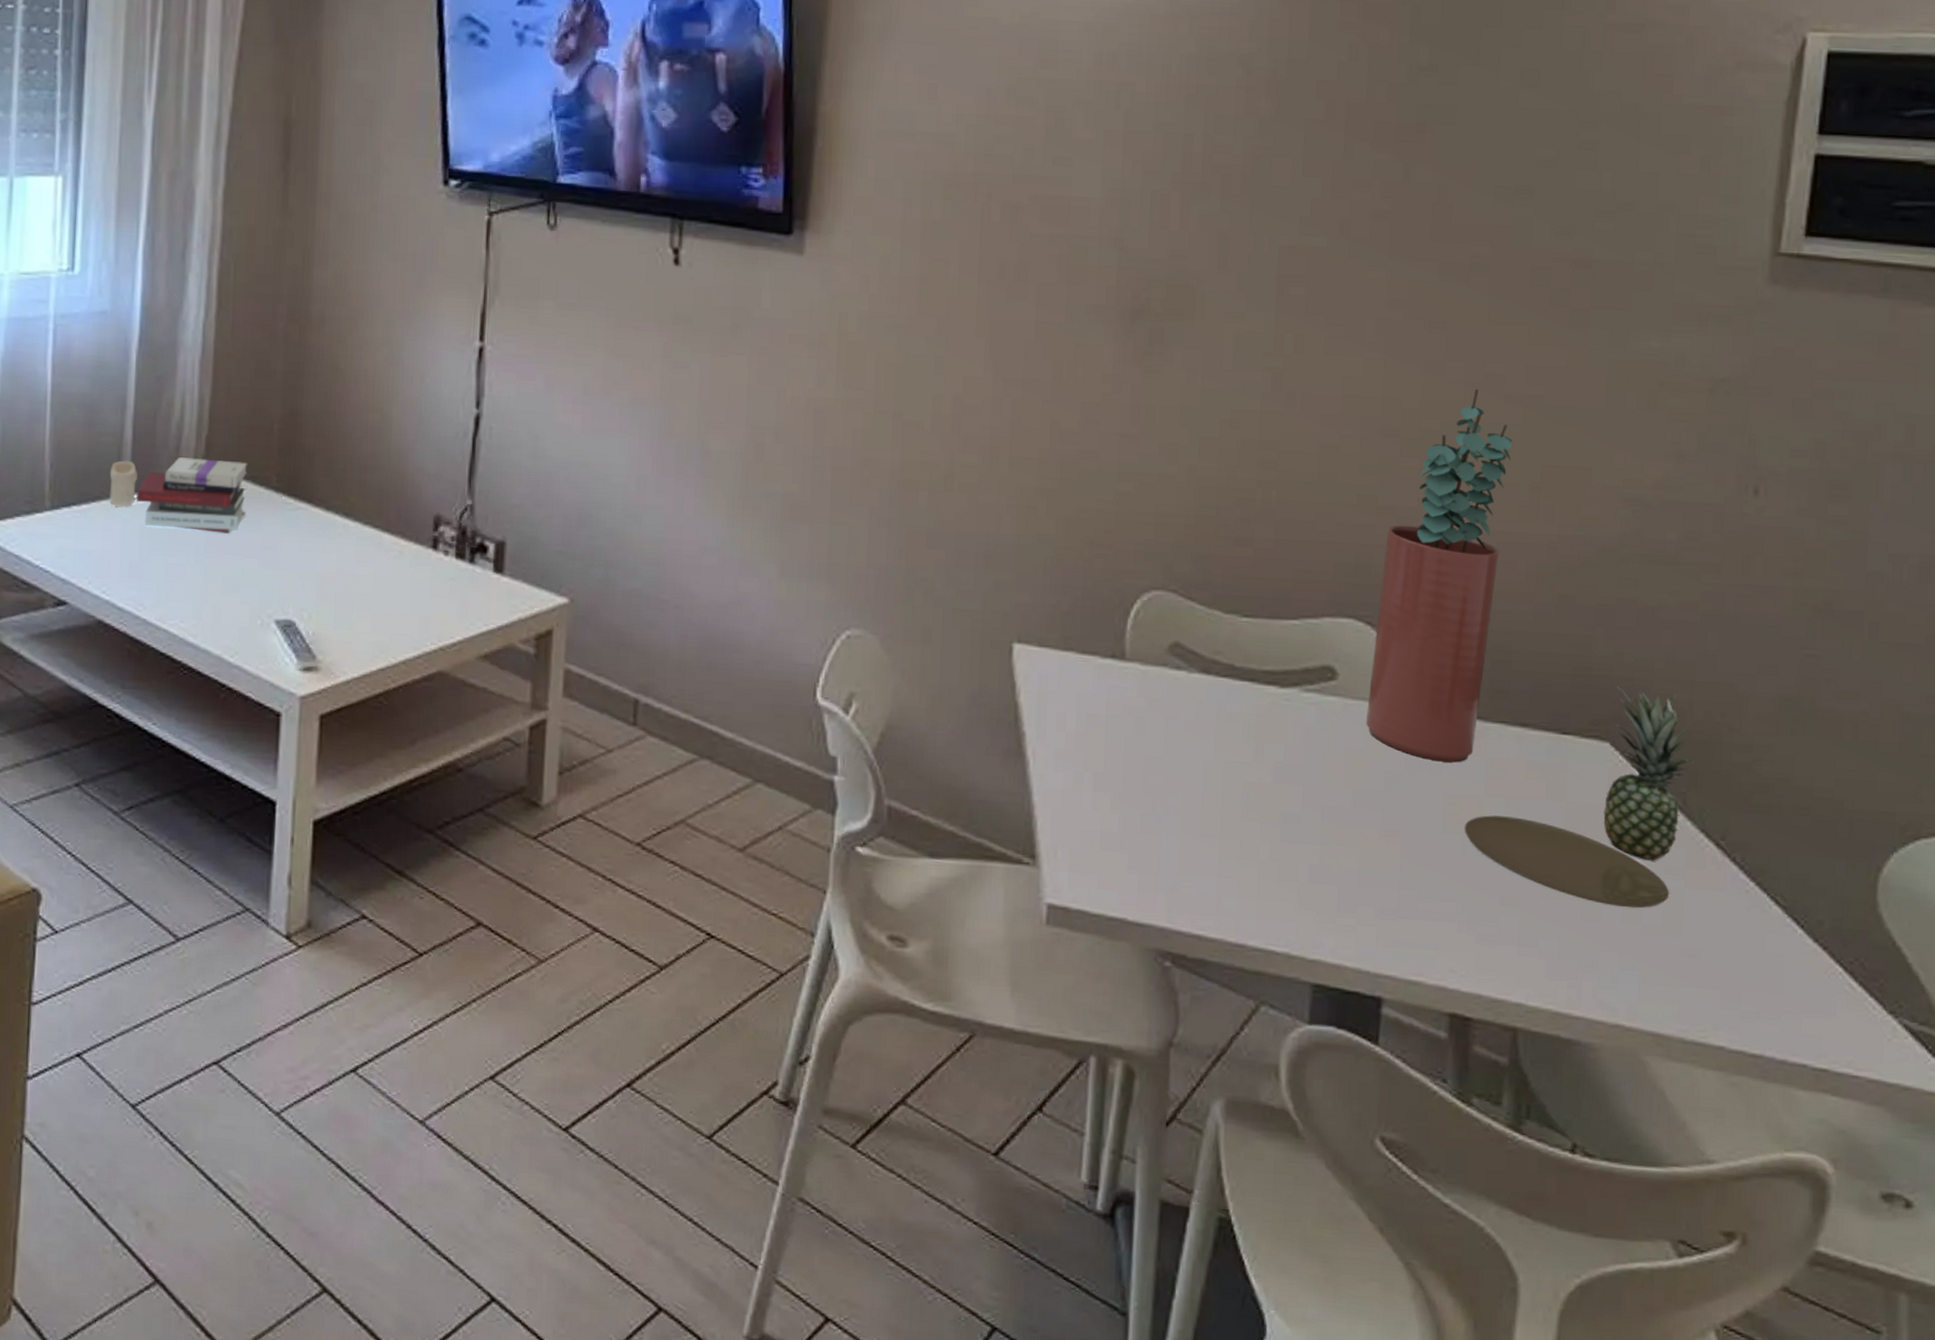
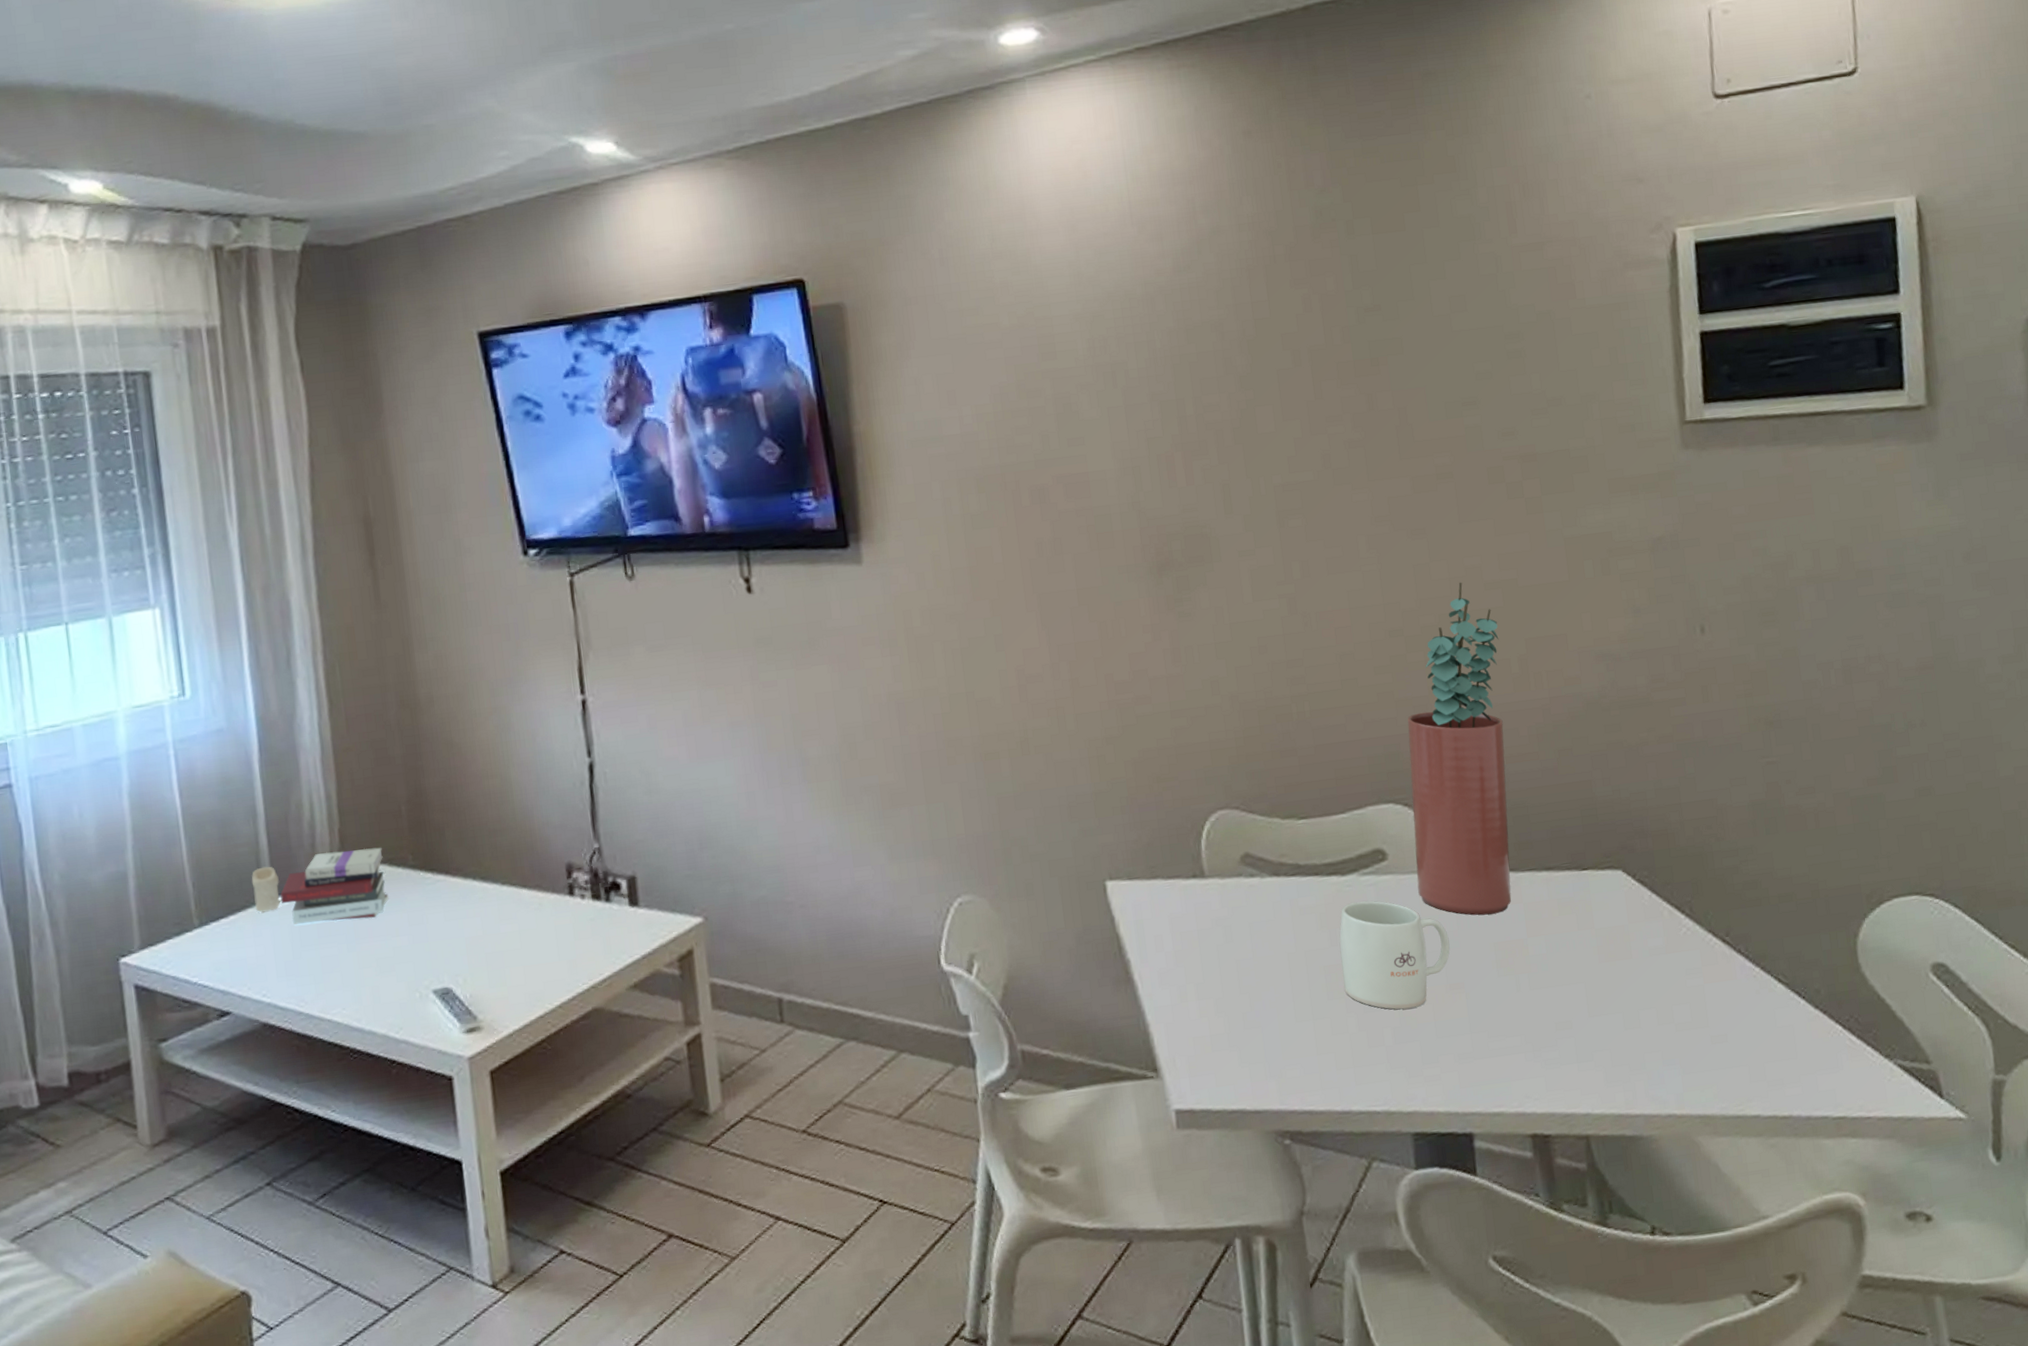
mug: none [1262,719,1393,848] -> present [1339,901,1450,1010]
plate: present [1464,815,1669,909] -> none [1515,950,1693,1012]
fruit: present [1603,686,1694,860] -> none [1620,818,1692,966]

